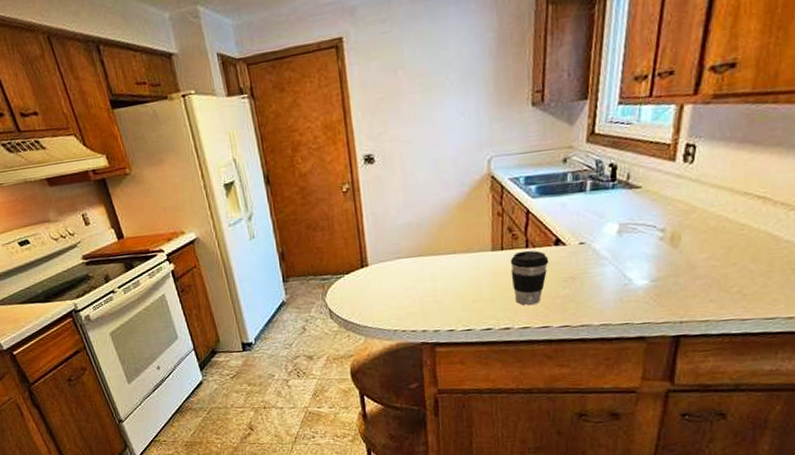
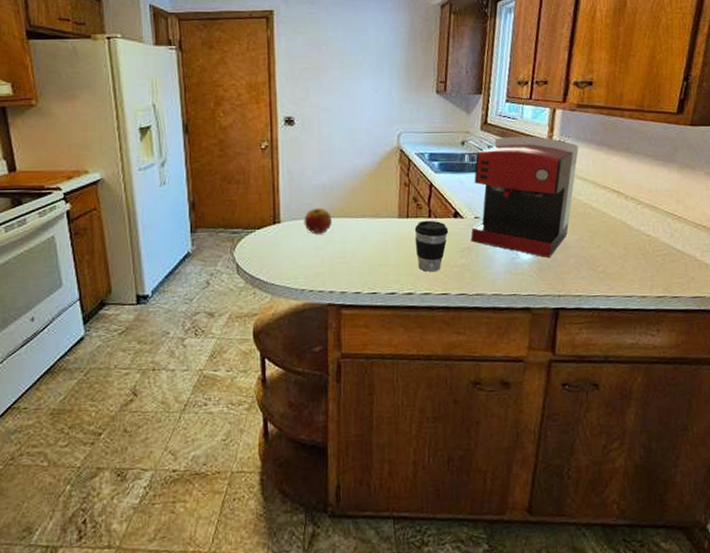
fruit: none [391,247,421,275] -> present [304,208,332,234]
coffee maker: none [574,141,714,281] -> present [470,135,579,257]

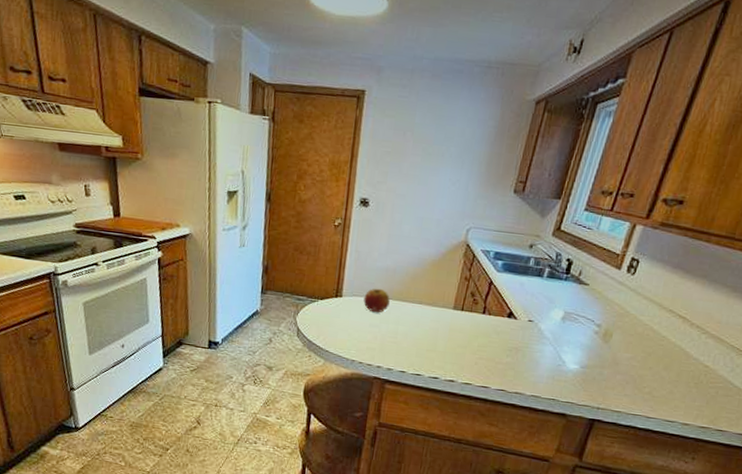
coffee cup: present [414,220,449,273] -> none [464,315,500,365]
coffee maker: present [470,135,579,257] -> none [520,245,653,370]

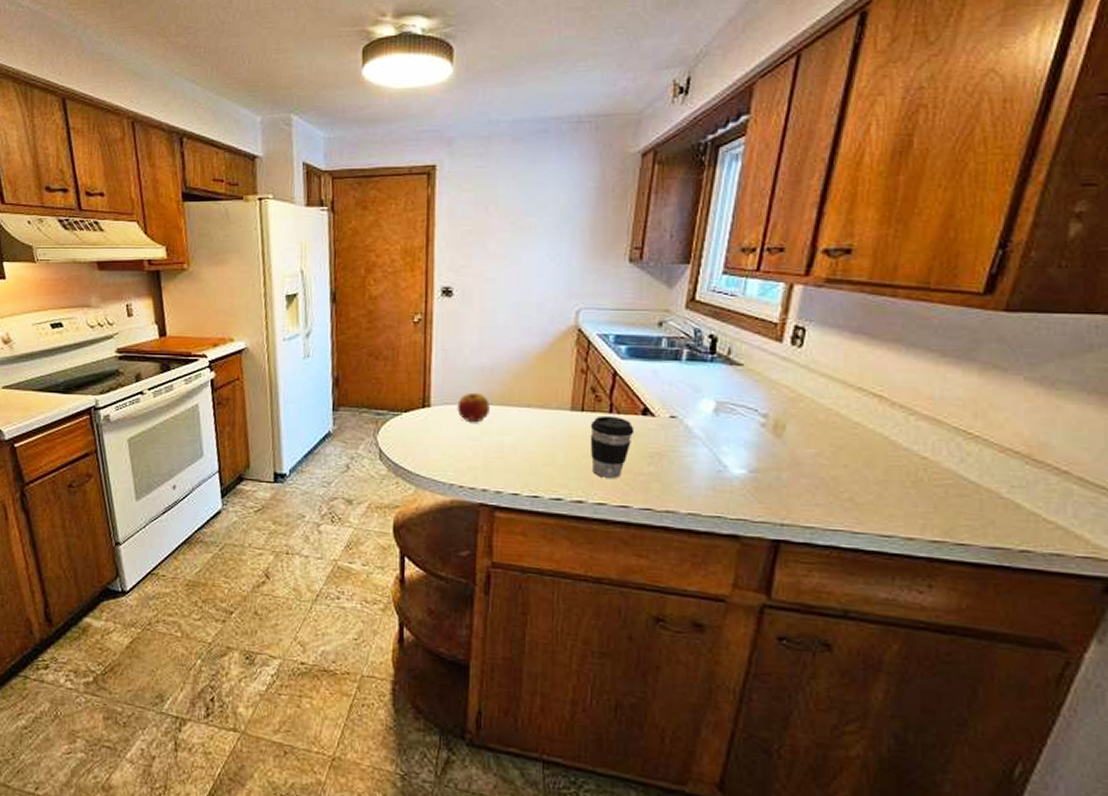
coffee cup: none [464,315,500,365] -> present [590,415,635,479]

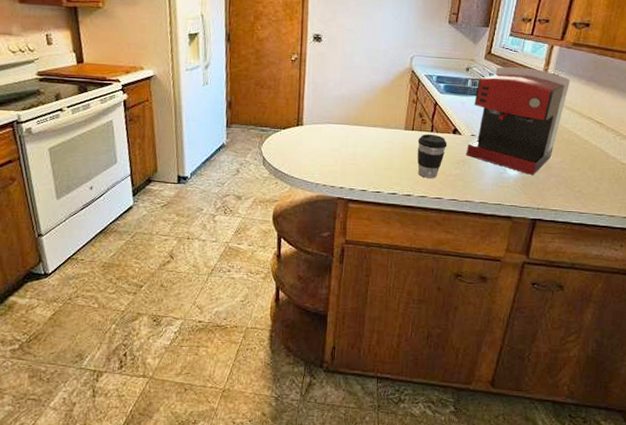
fruit: present [457,392,490,423] -> none [323,115,347,138]
coffee maker: none [663,317,825,474] -> present [466,66,571,175]

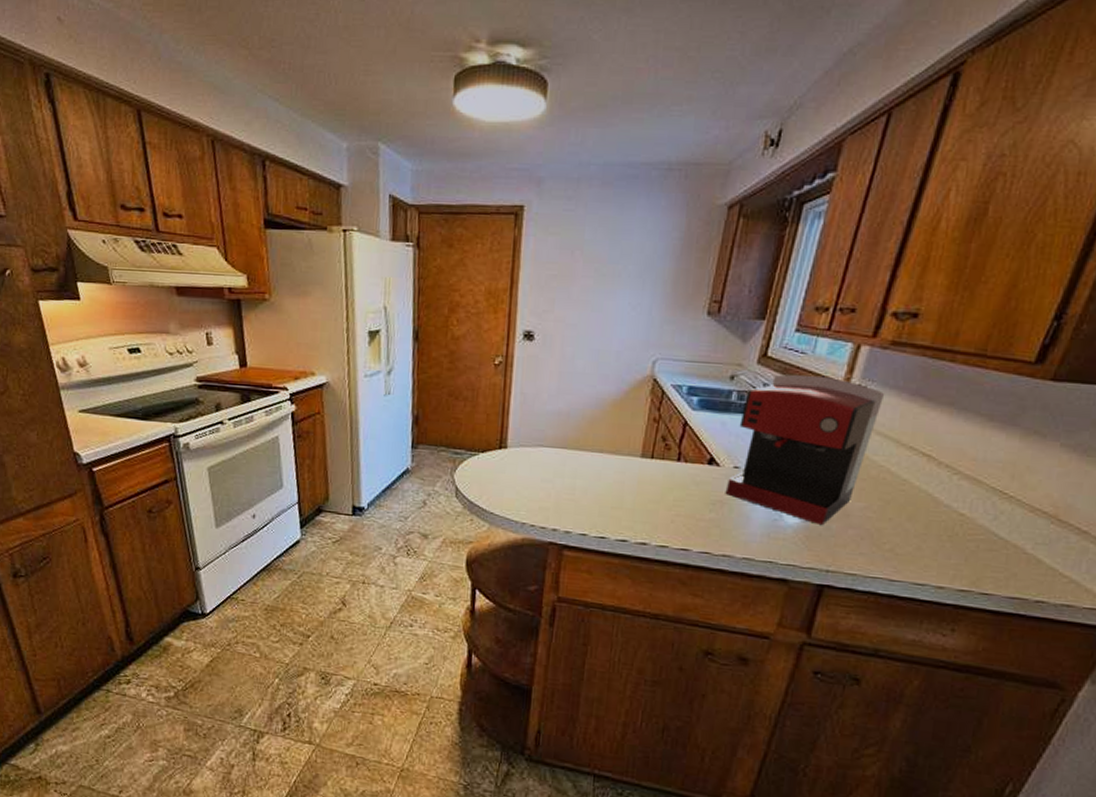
coffee cup: present [417,134,448,179] -> none [657,463,700,524]

